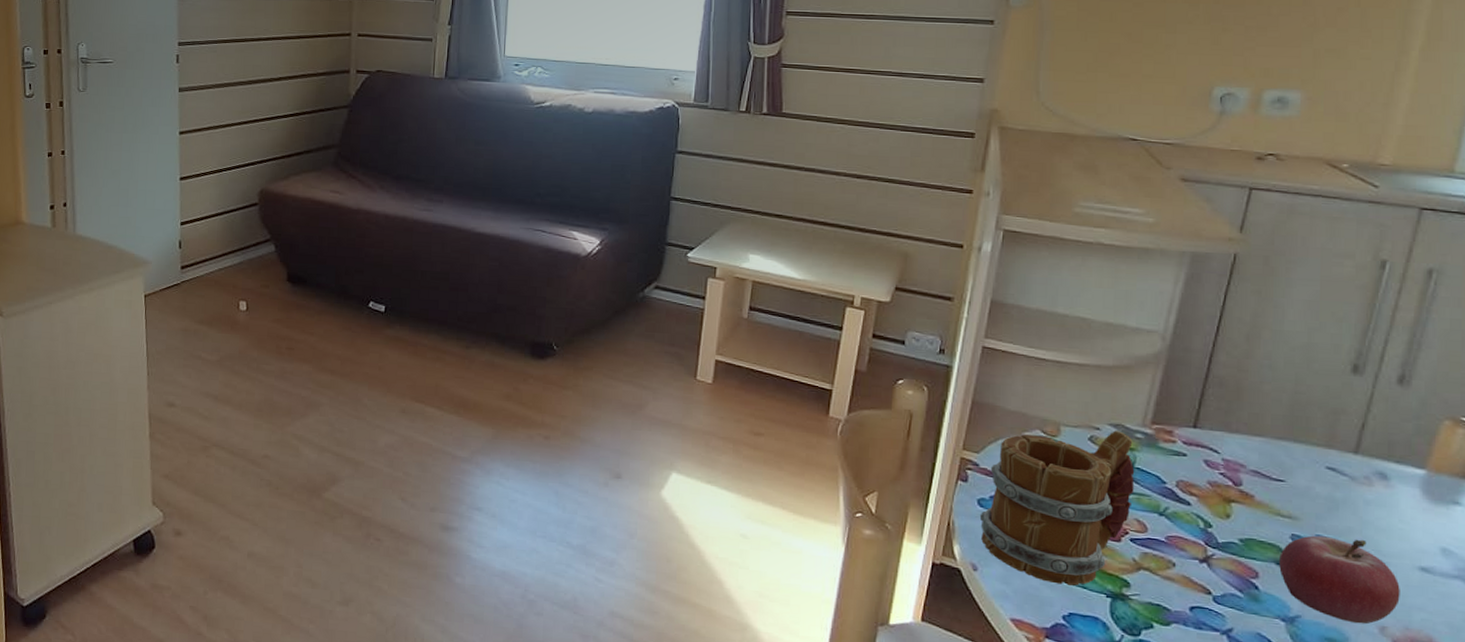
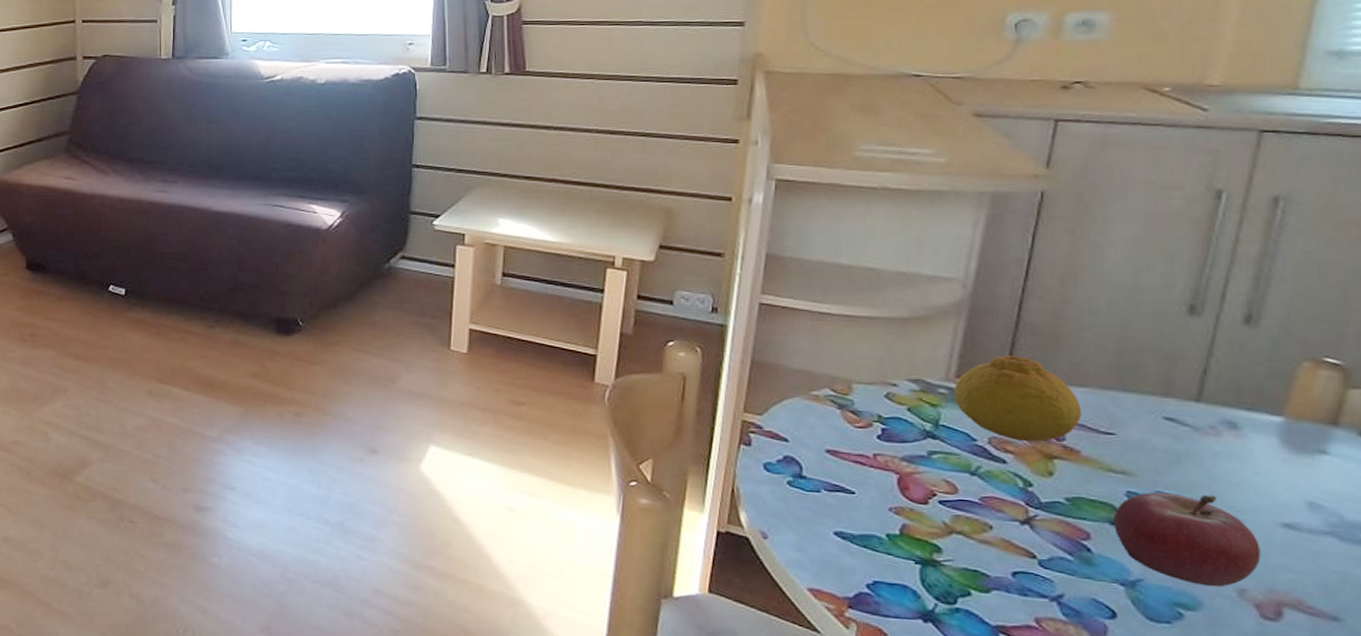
mug: present [979,430,1135,586] -> none [766,386,941,552]
fruit: none [1150,404,1258,486] -> present [955,355,1083,442]

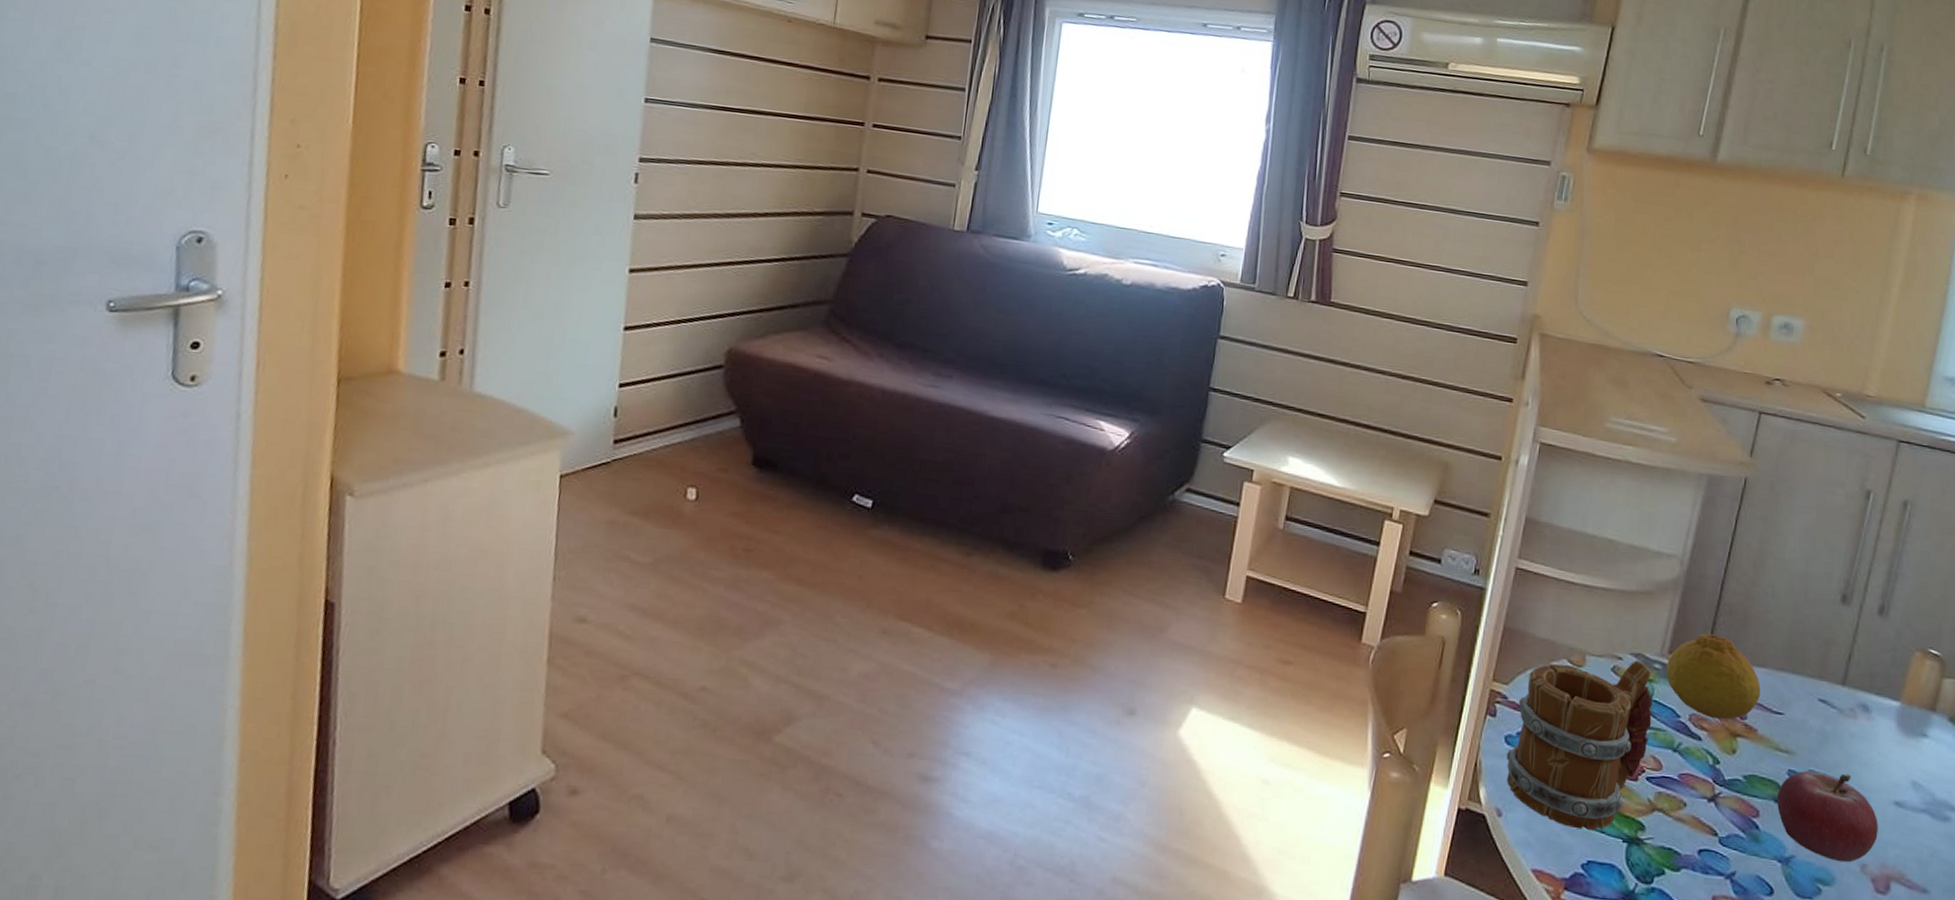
mug: none [766,386,941,552] -> present [1506,660,1652,830]

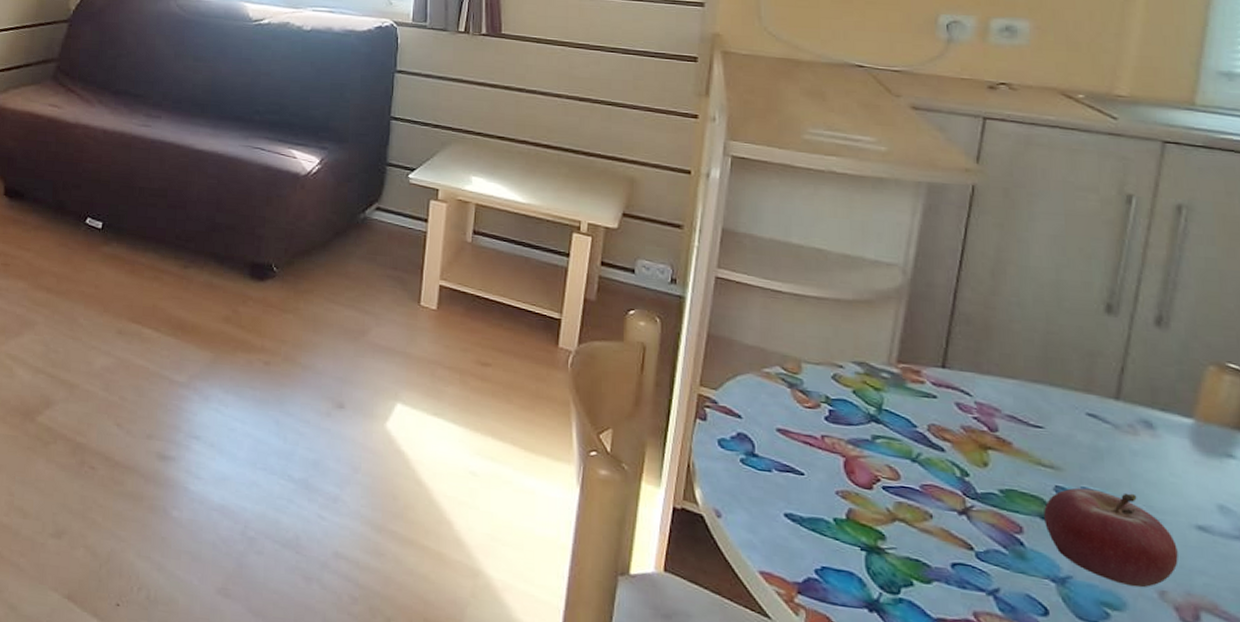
mug: present [1506,660,1652,830] -> none [721,369,884,537]
fruit: present [1666,633,1761,720] -> none [896,343,1013,432]

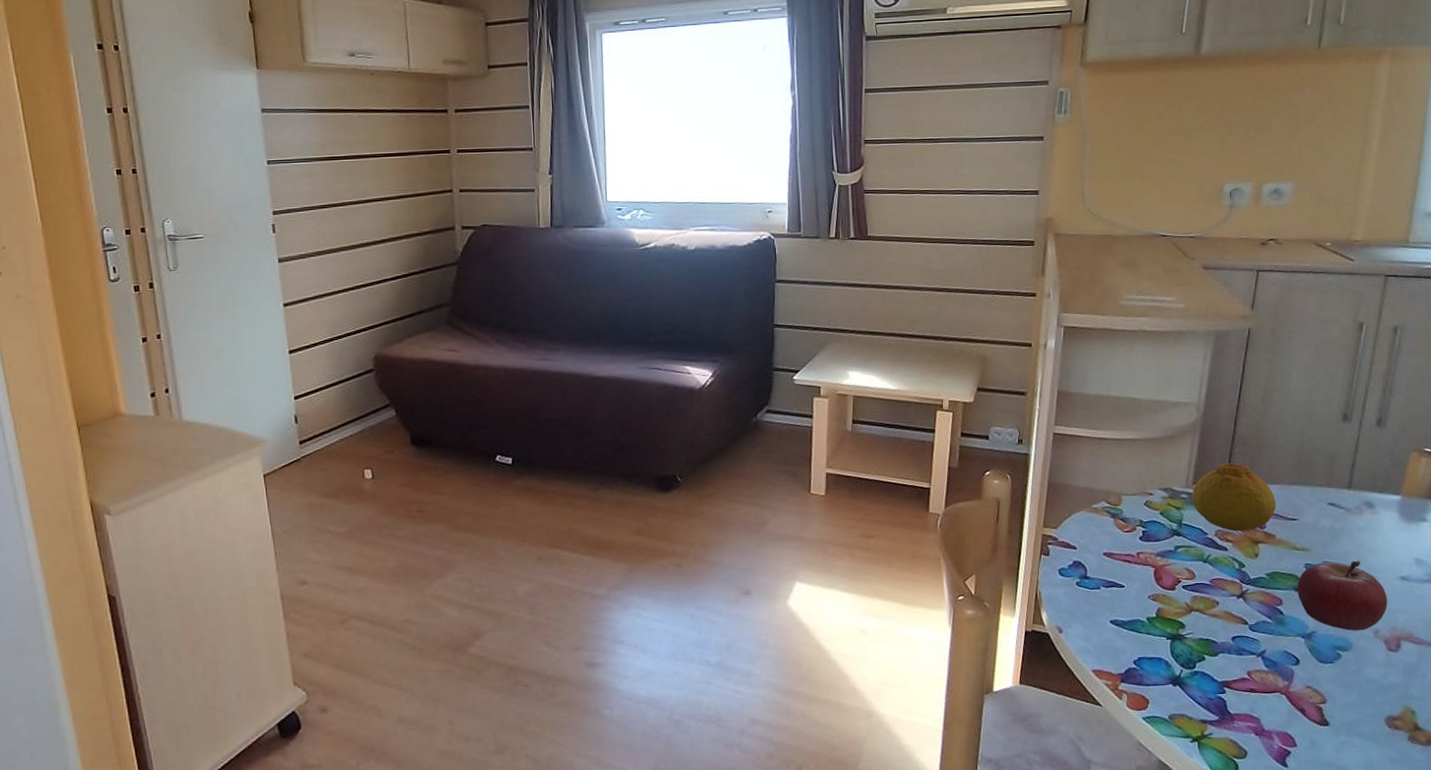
fruit: none [896,343,1013,432] -> present [1192,463,1277,532]

